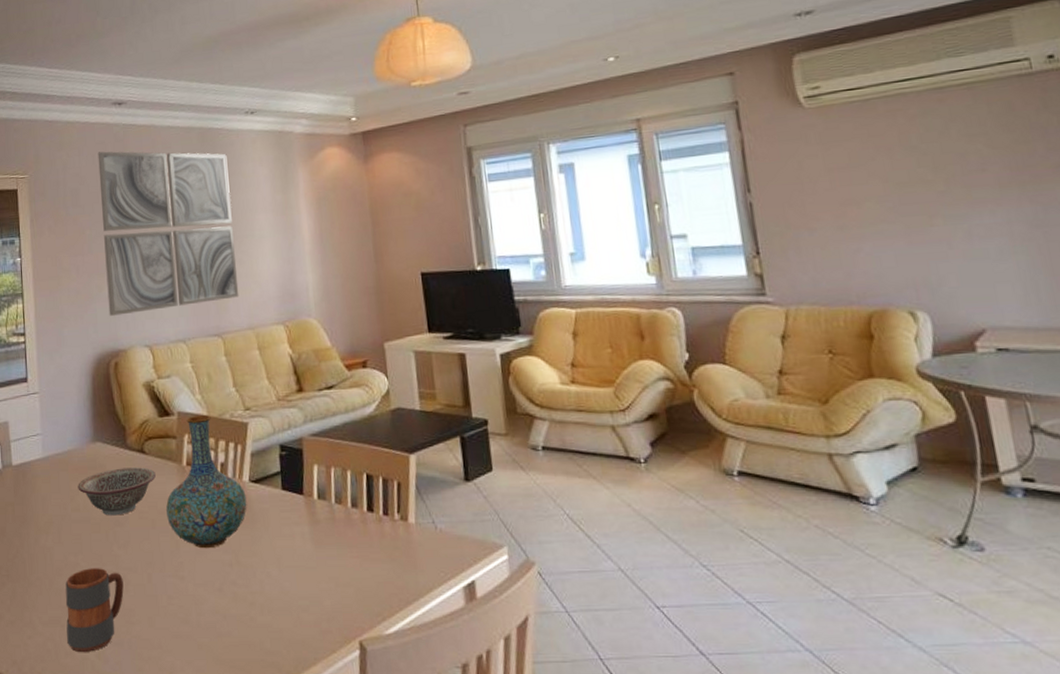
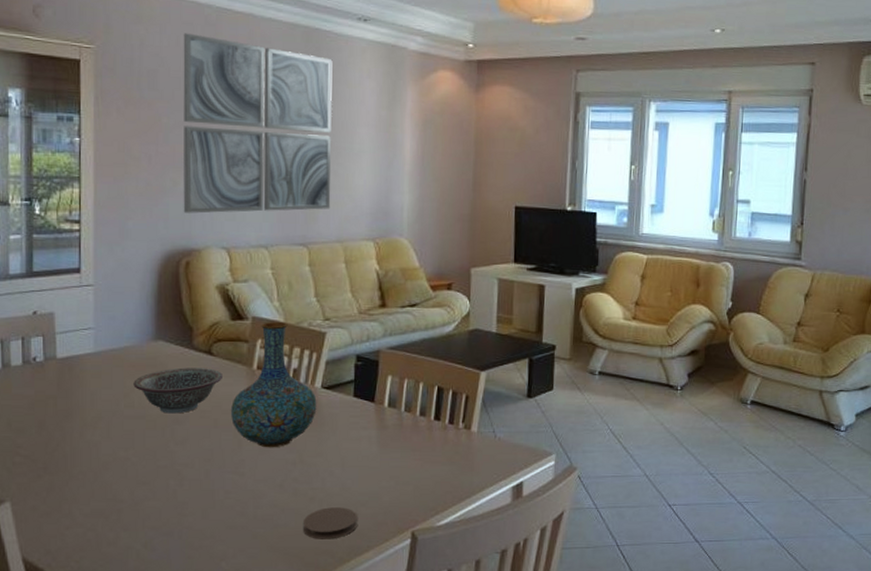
mug: present [65,568,124,652] -> none [111,463,178,541]
coaster: none [245,613,301,650] -> present [302,507,357,539]

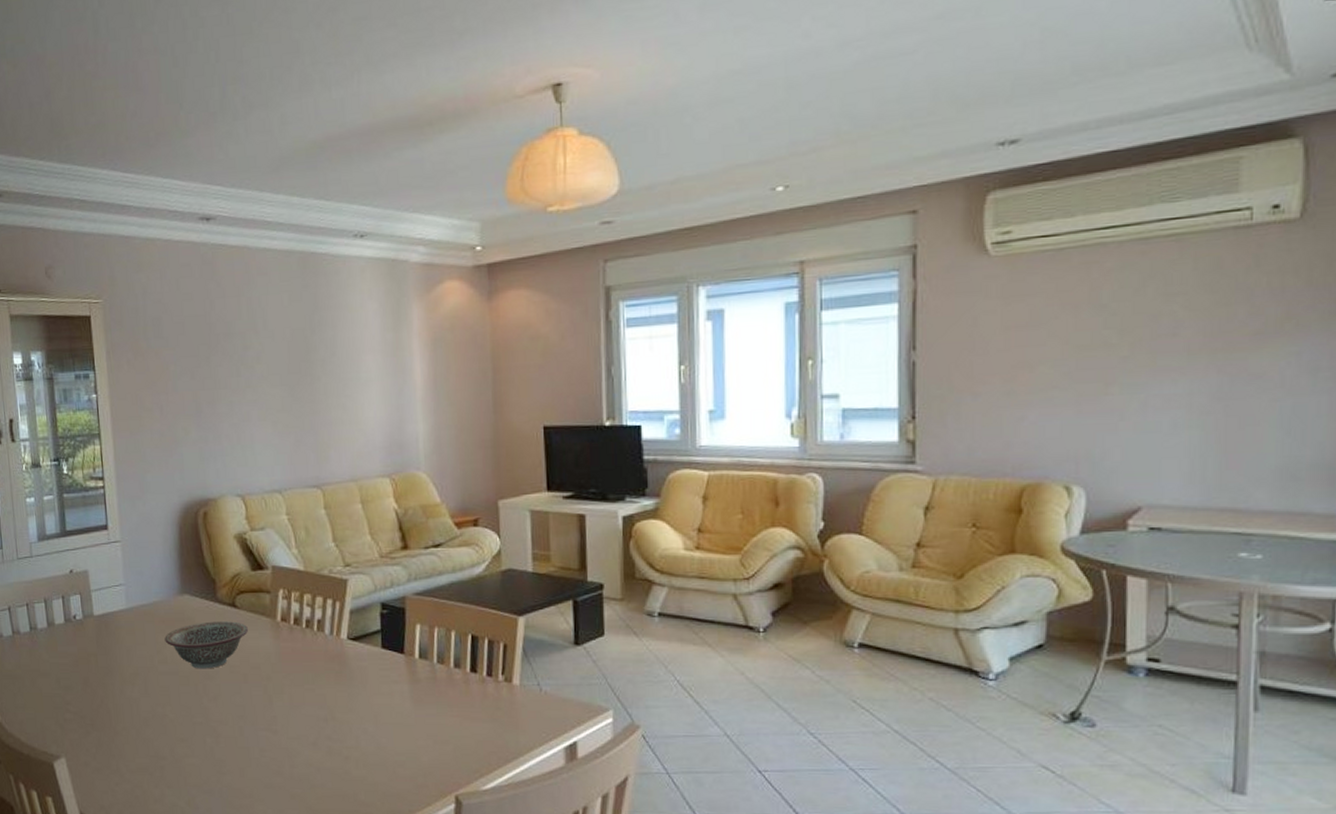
wall art: present [183,33,333,214] -> none [182,275,342,462]
vase: present [231,322,317,448] -> none [259,570,345,704]
coaster: present [302,507,357,539] -> none [339,767,396,802]

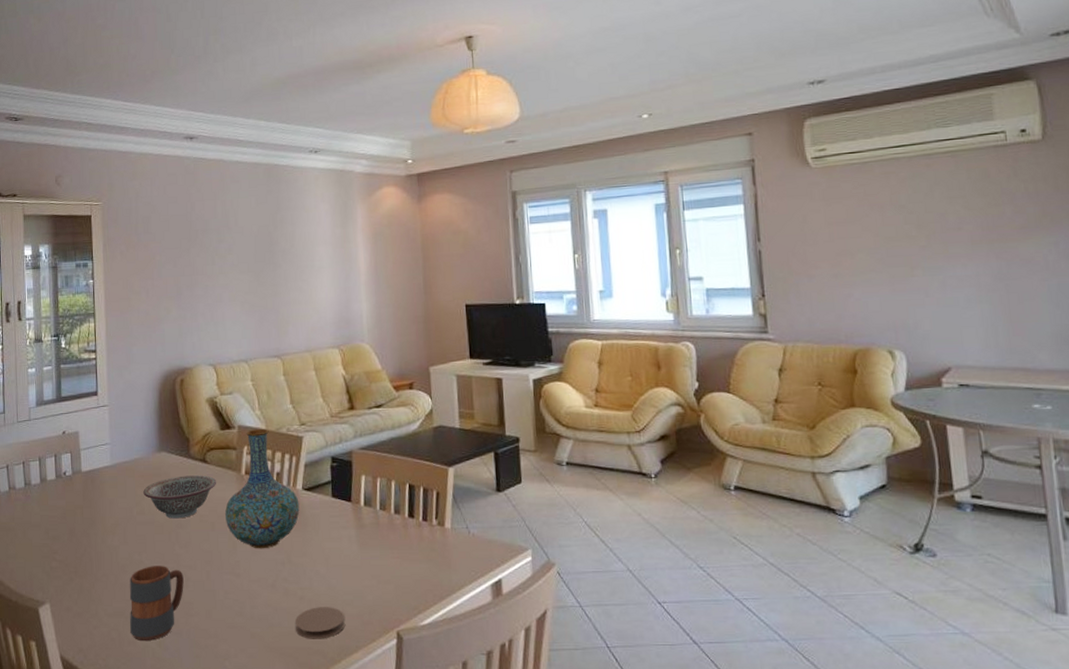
mug: none [153,720,214,799] -> present [130,566,184,641]
vase: none [259,570,345,704] -> present [225,429,300,549]
coaster: none [339,767,396,802] -> present [294,607,345,639]

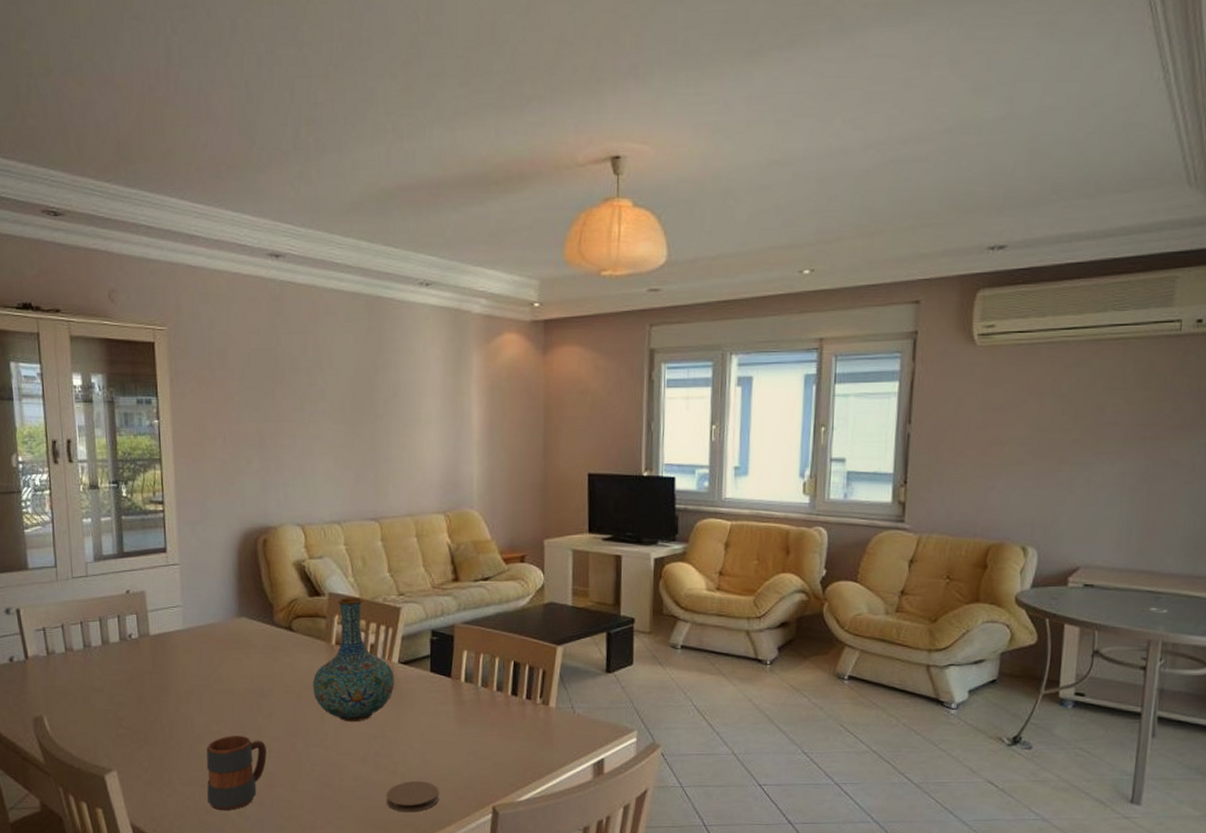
decorative bowl: present [143,475,216,519] -> none [221,643,303,688]

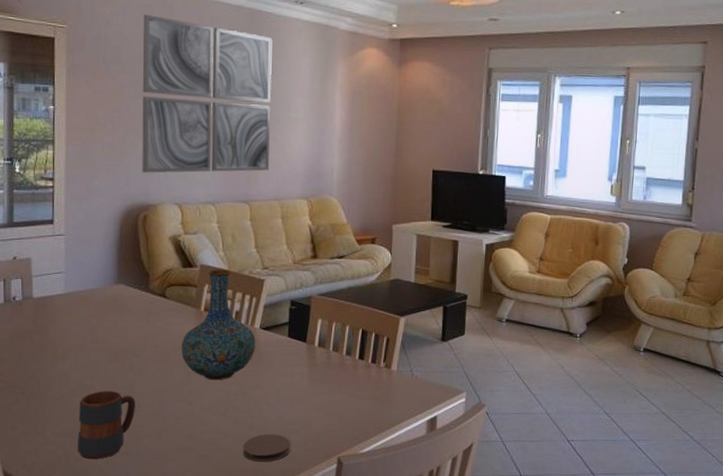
wall art: none [249,309,400,491] -> present [142,14,273,173]

